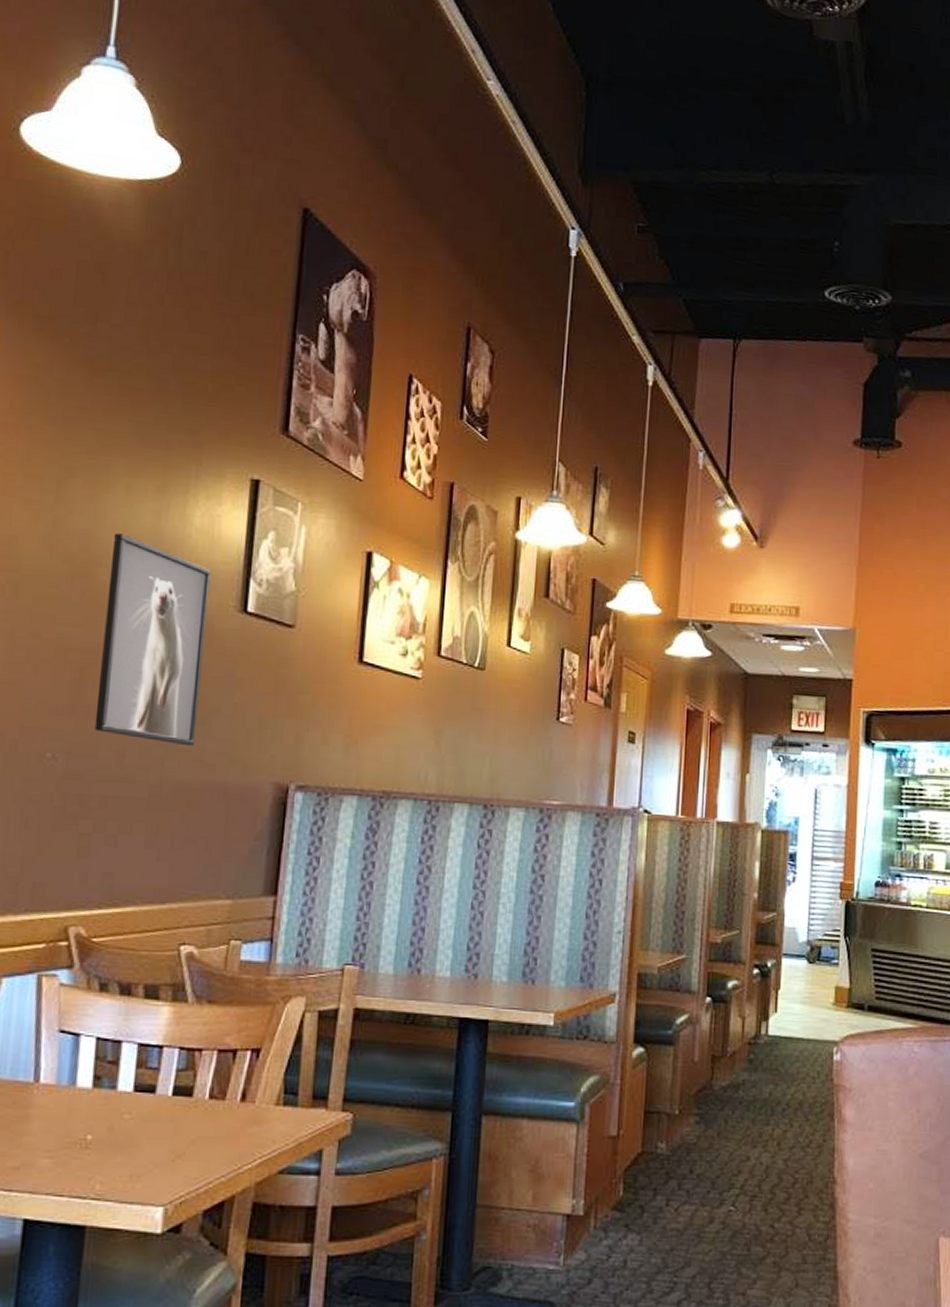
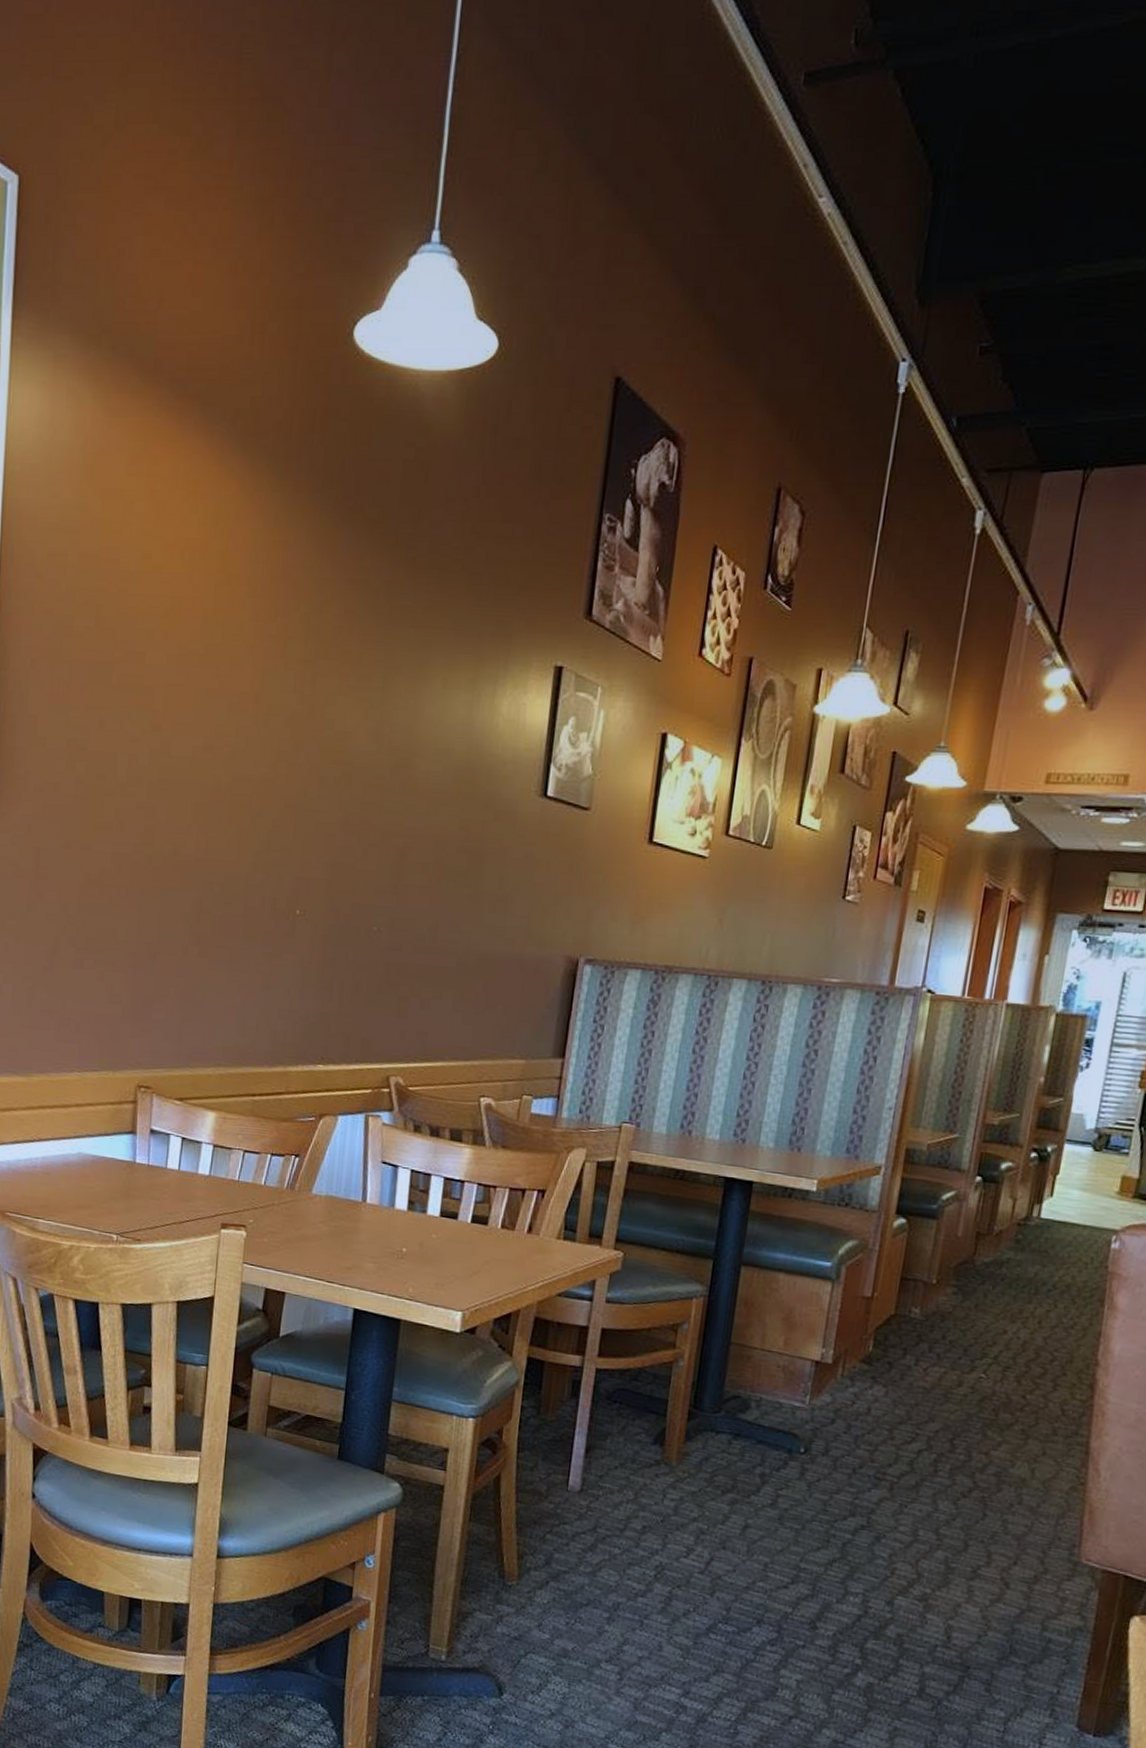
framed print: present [94,533,211,747] -> none [412,725,516,922]

